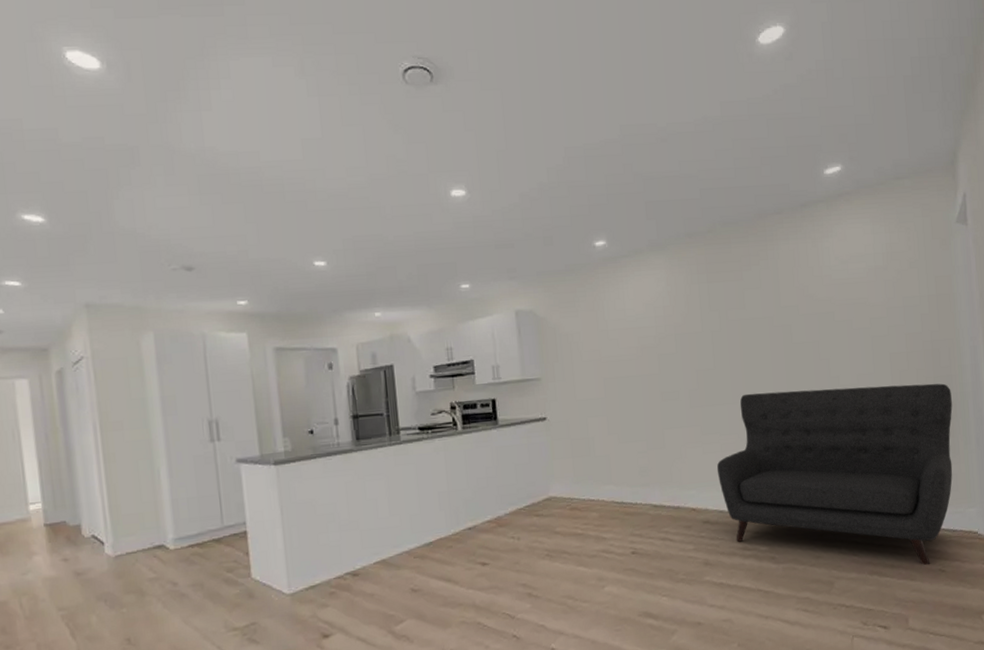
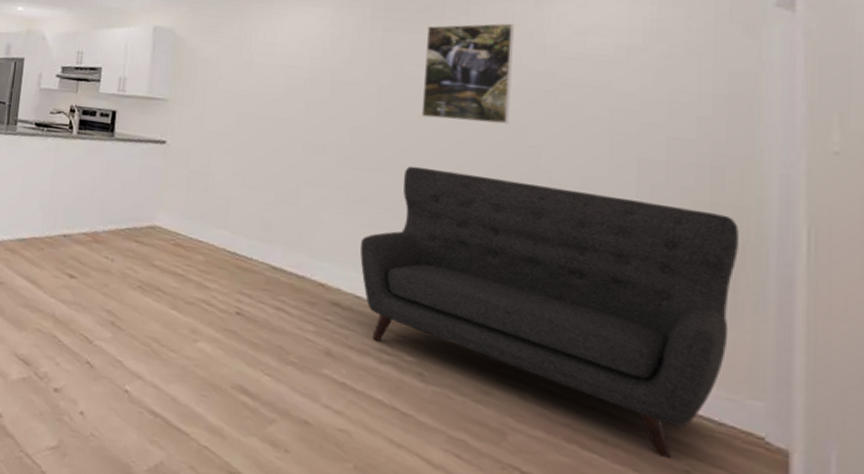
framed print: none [739,261,806,351] -> present [421,23,514,124]

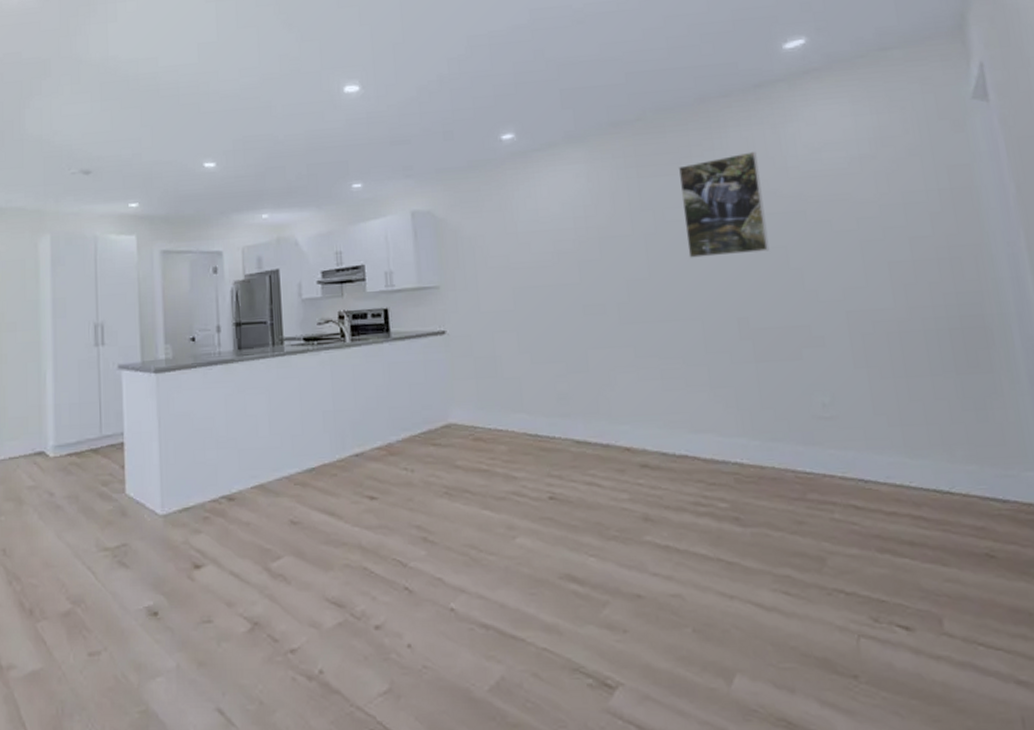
sofa: present [359,166,739,458] -> none [656,301,996,545]

